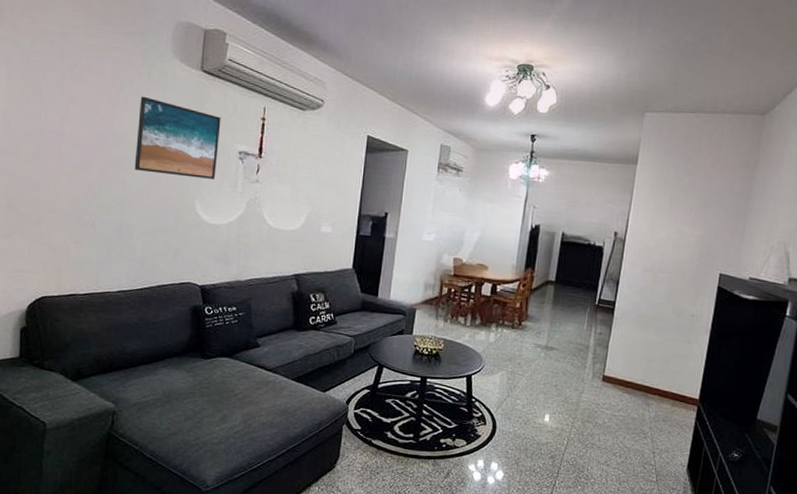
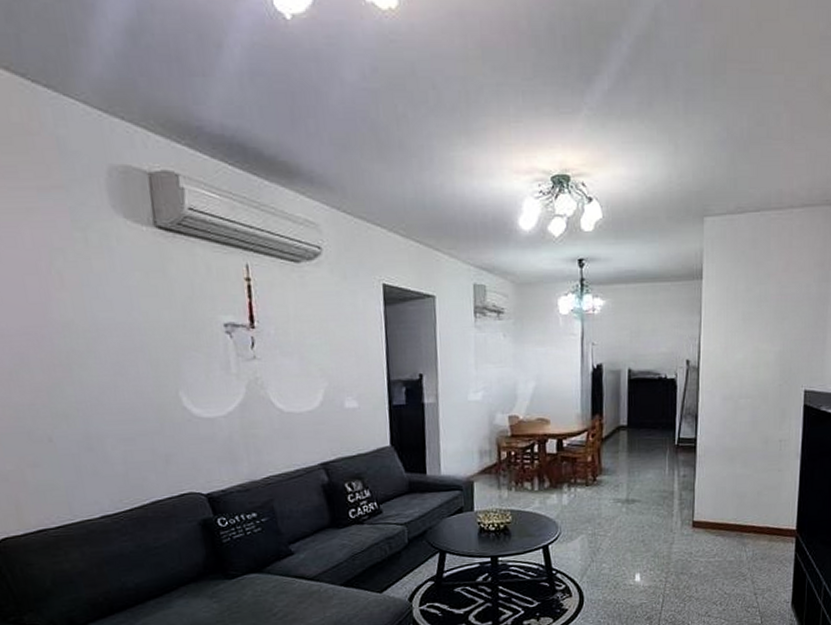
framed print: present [134,96,221,179] -> none [79,268,200,365]

